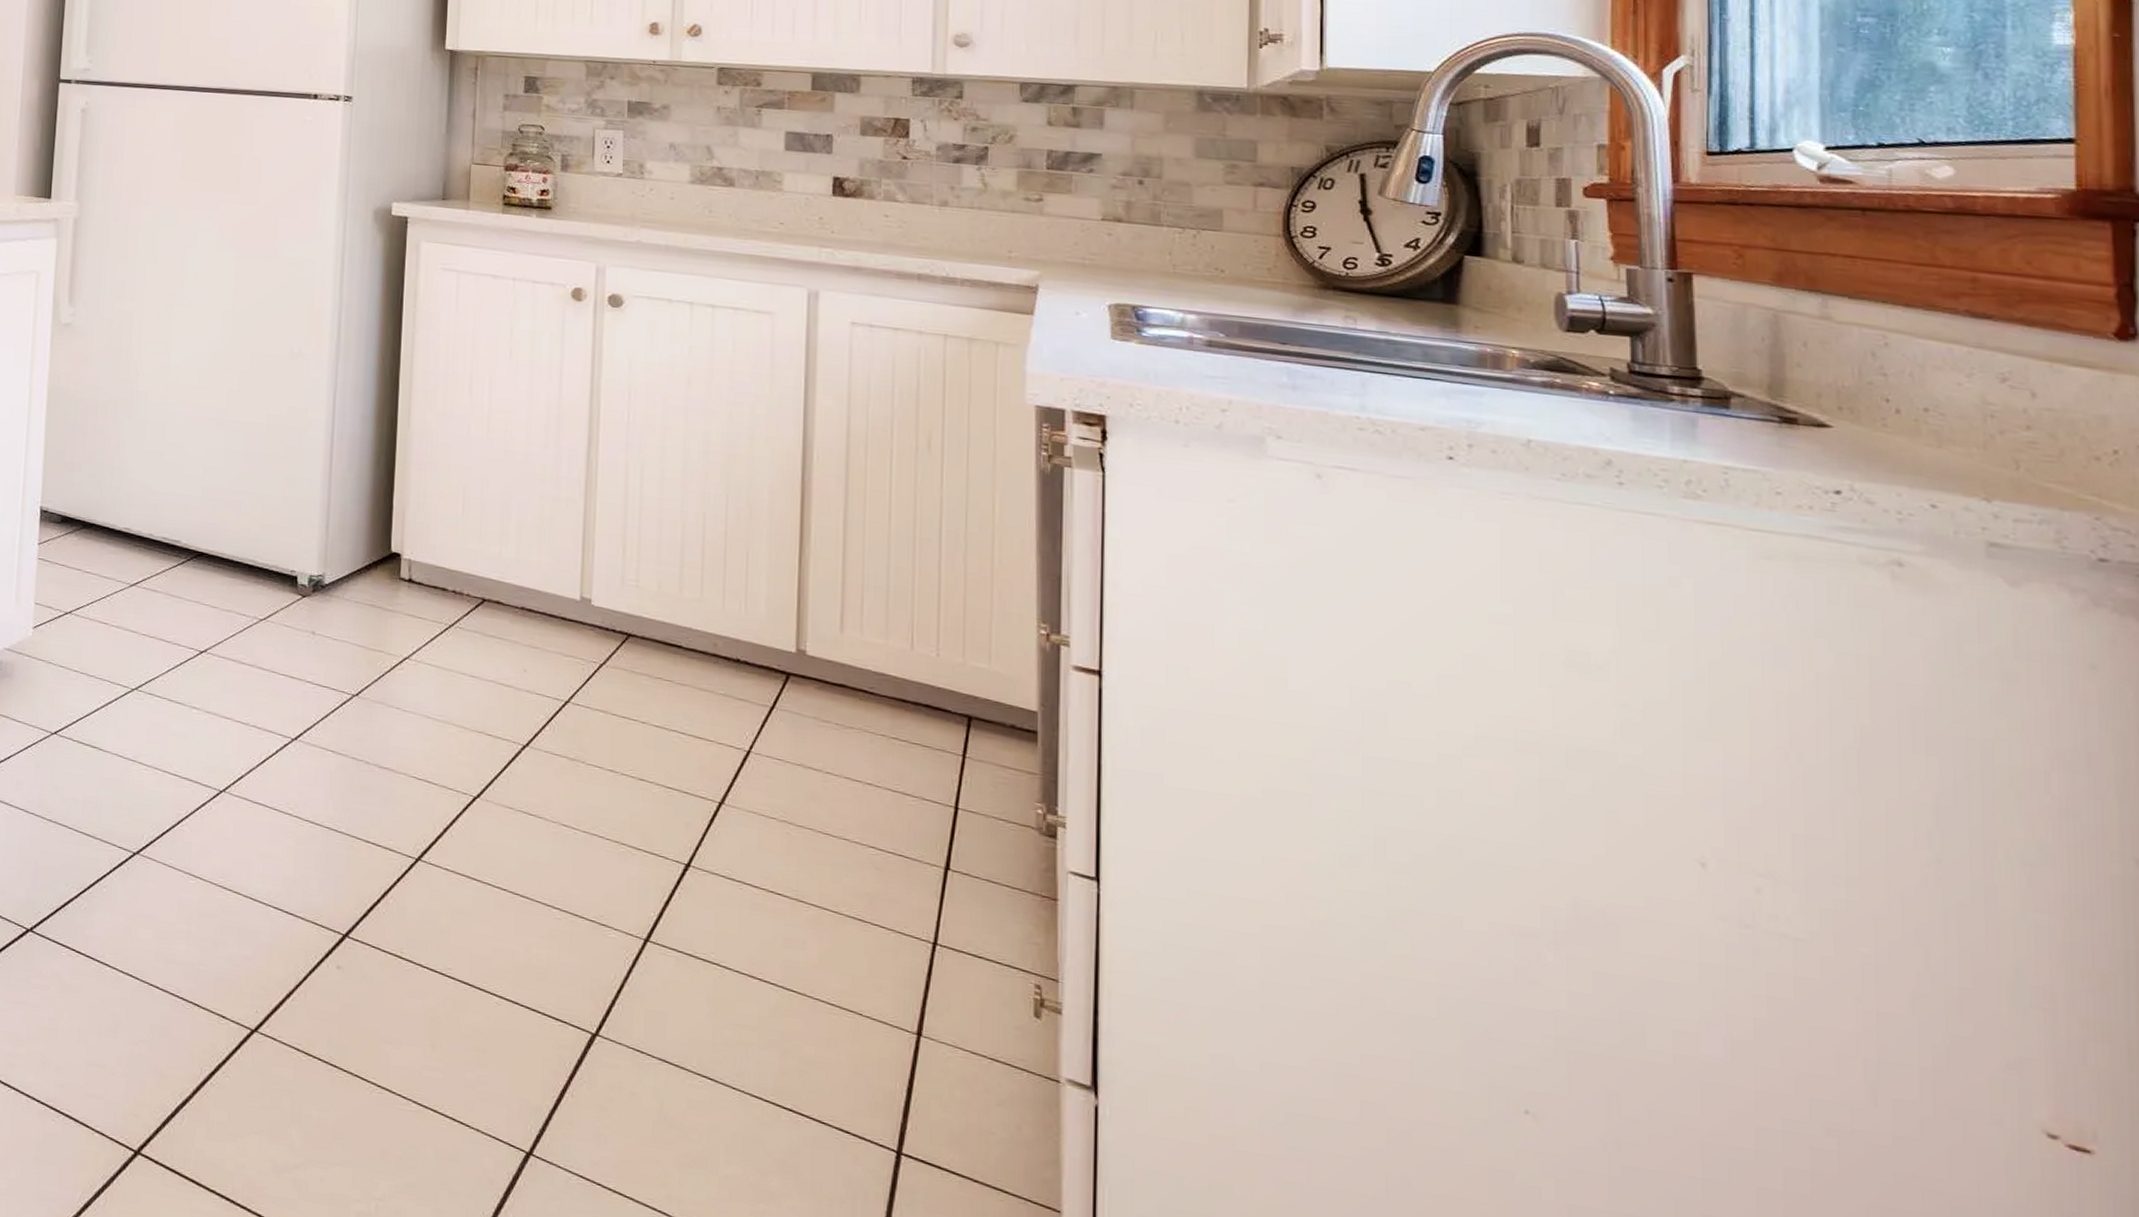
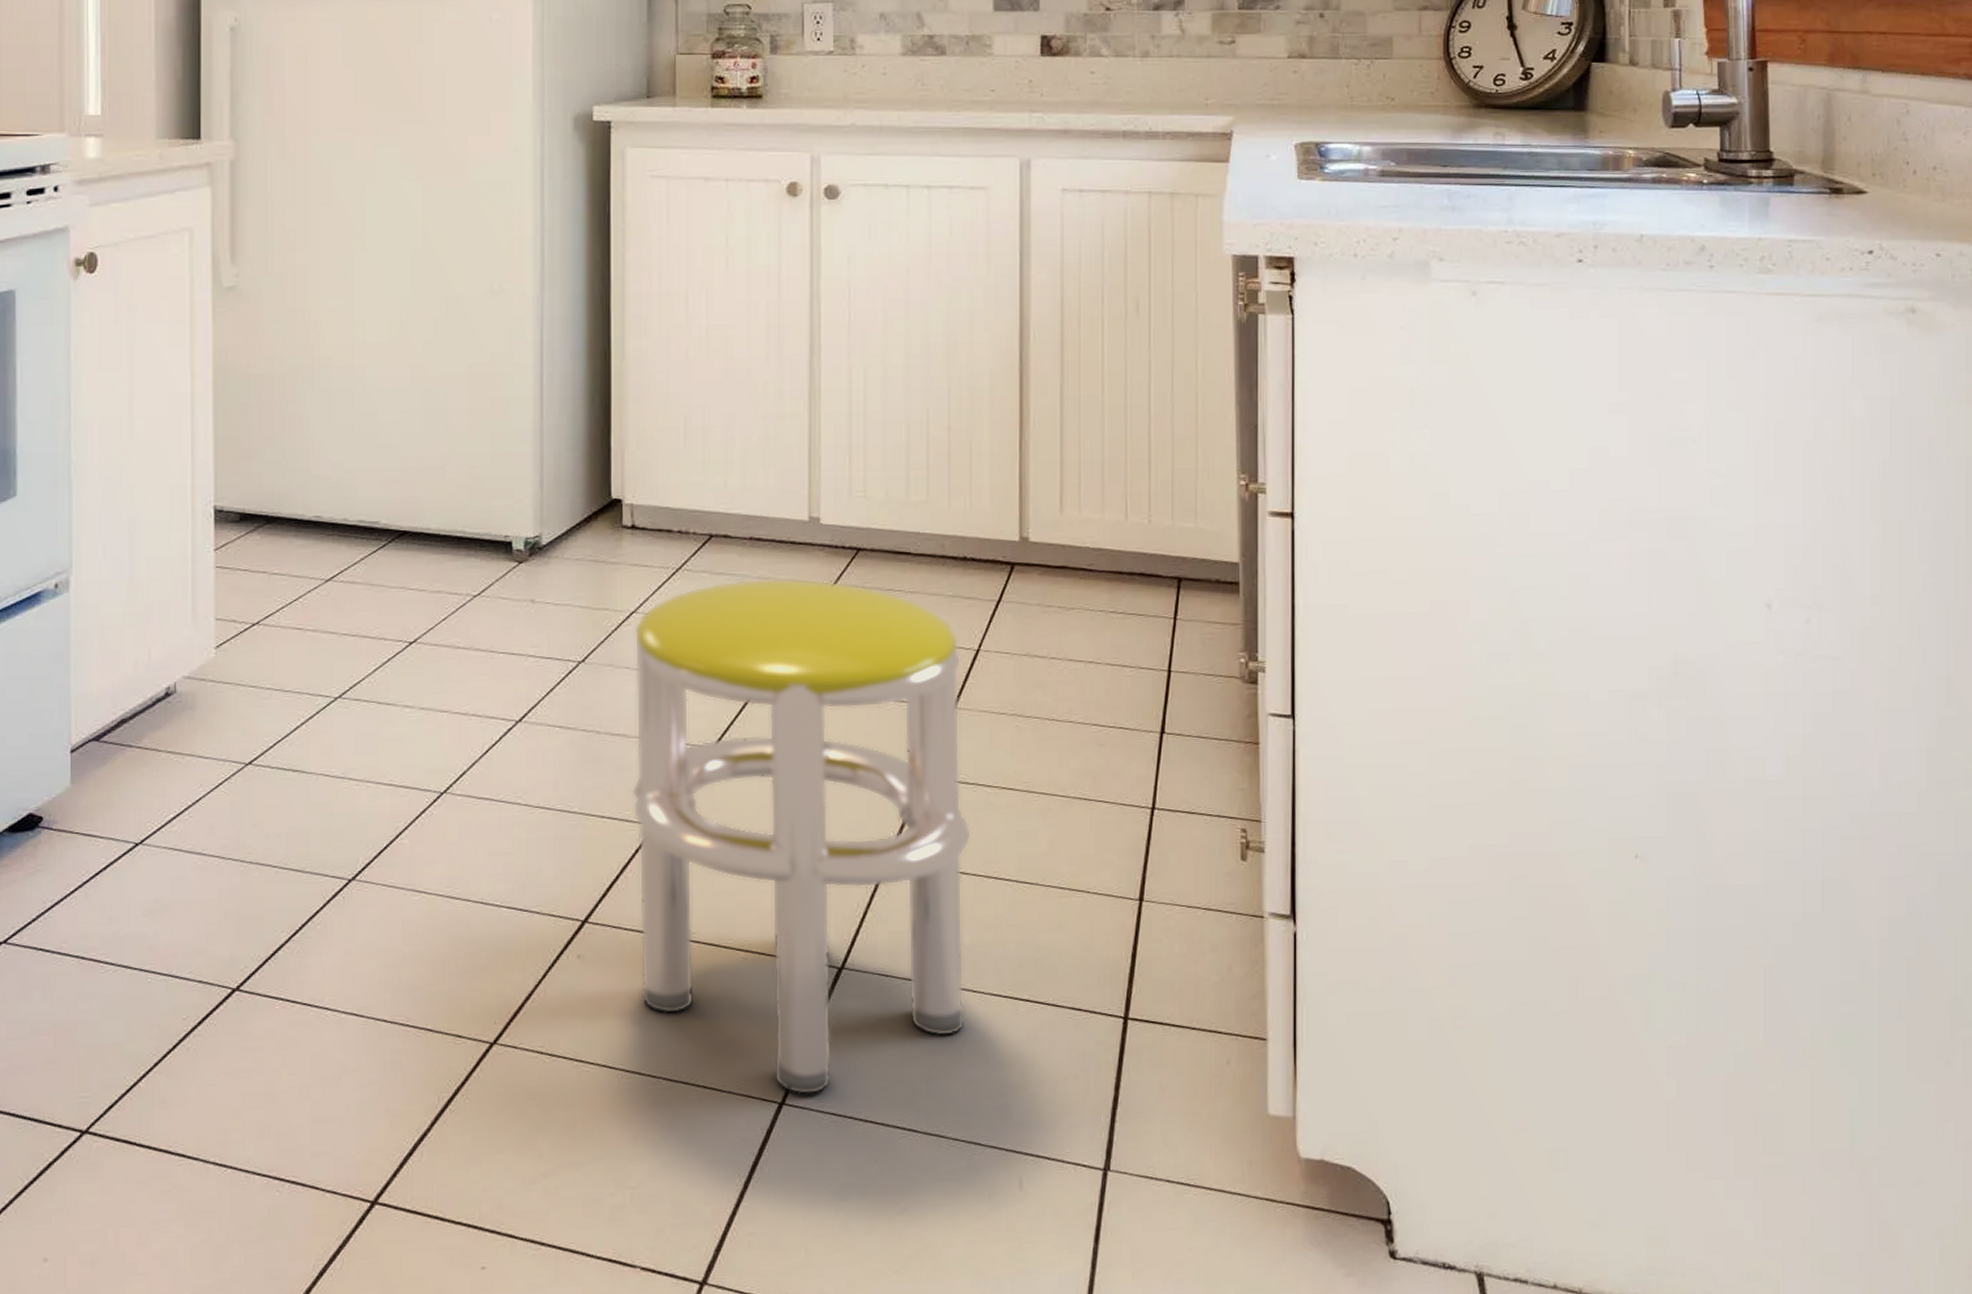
stool: none [396,644,735,1153] -> present [631,577,971,1096]

